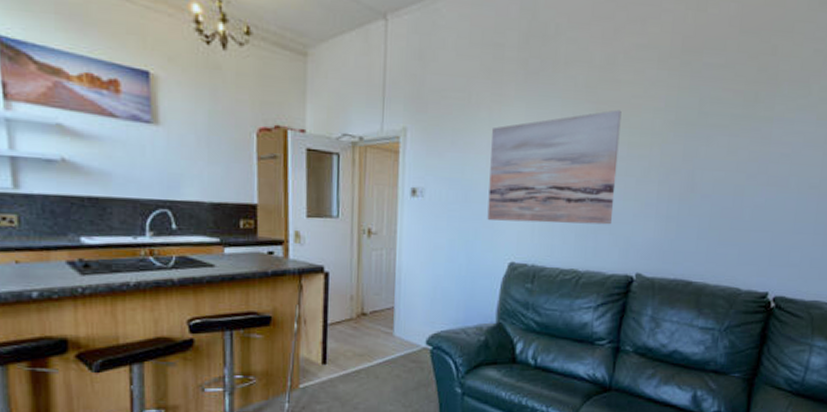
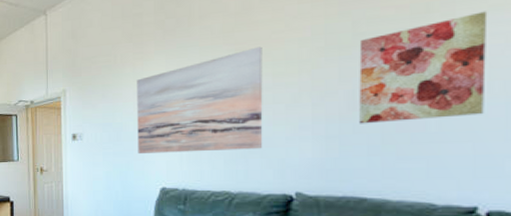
wall art: none [694,109,796,208] -> present [359,11,488,124]

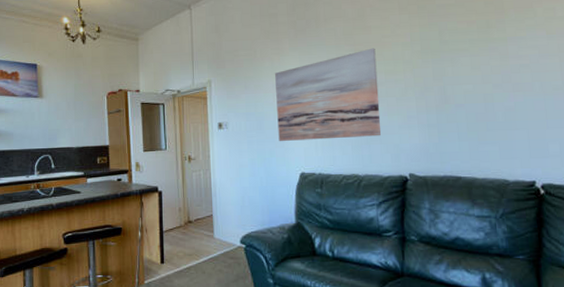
wall art: present [359,11,488,124] -> none [445,29,532,115]

